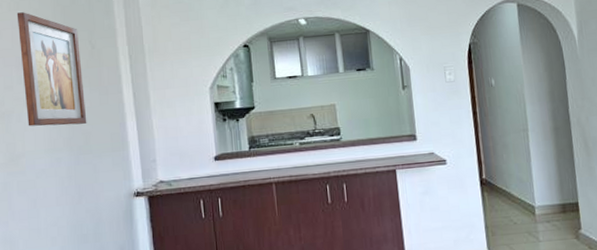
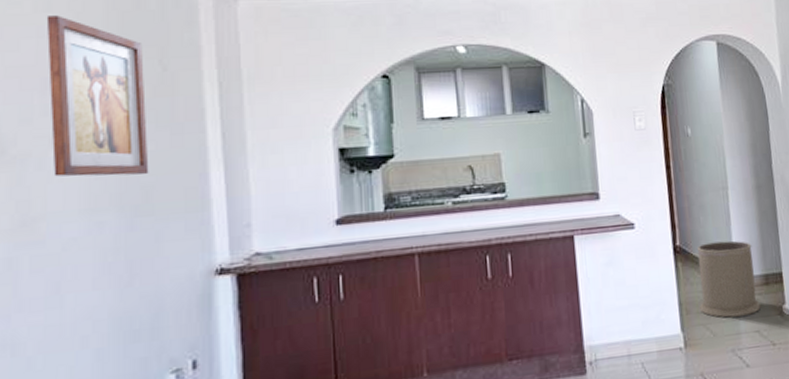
trash can: none [500,174,558,240] -> present [696,240,761,318]

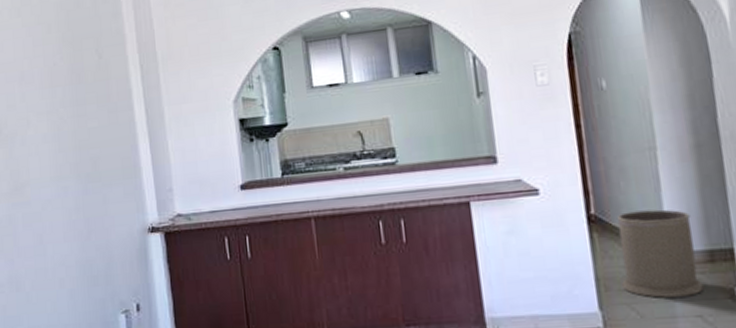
wall art: present [46,15,149,177] -> none [18,19,95,151]

